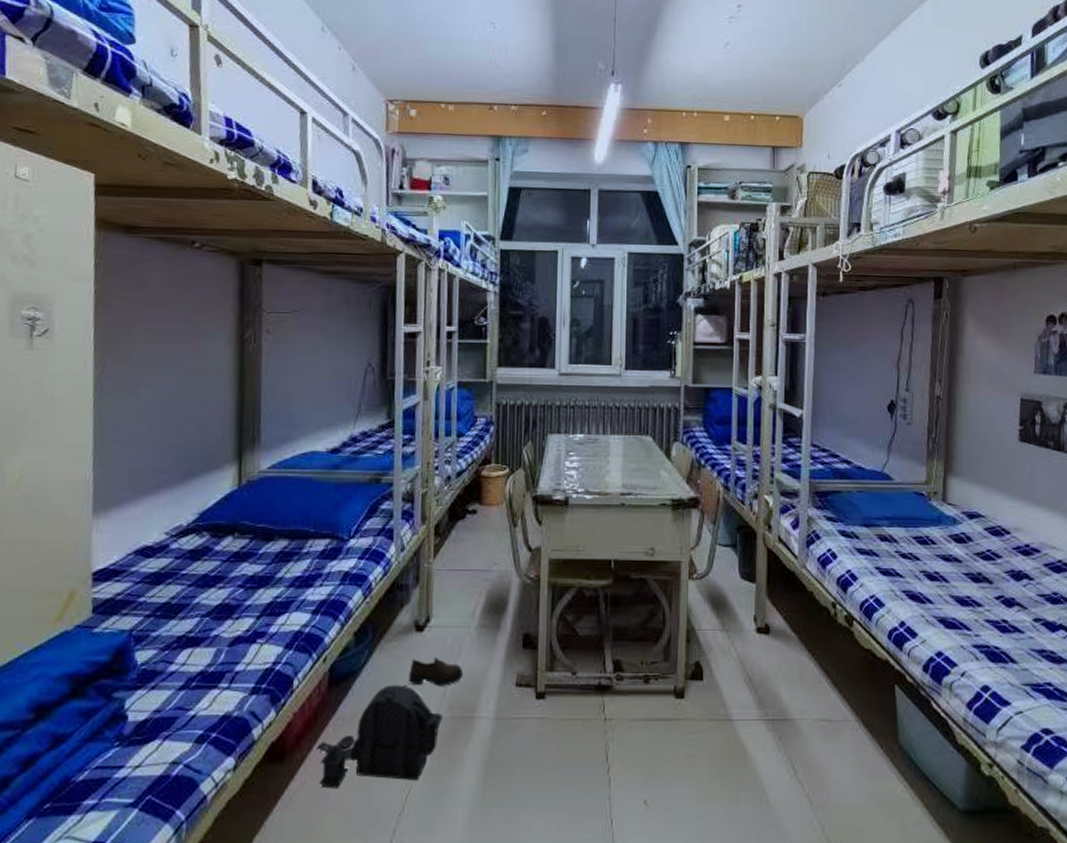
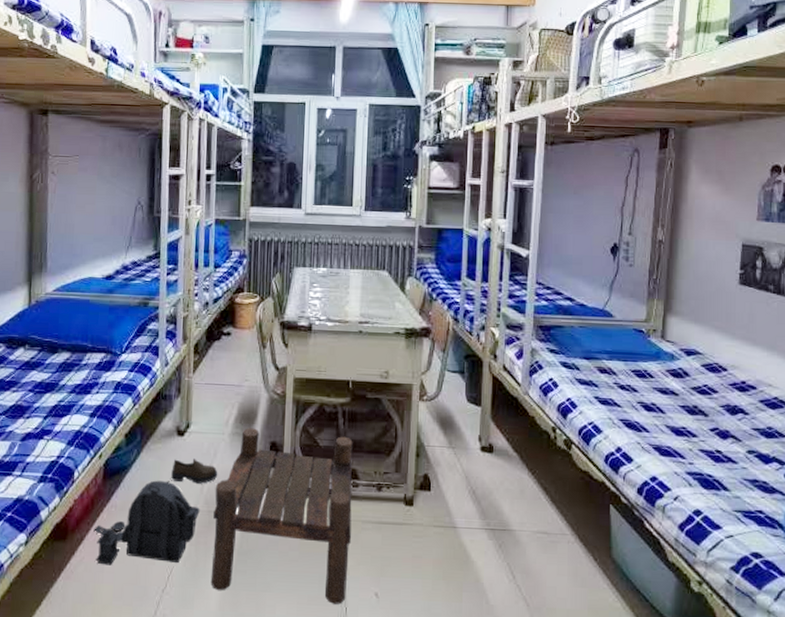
stool: none [456,618,616,817] -> present [210,428,353,604]

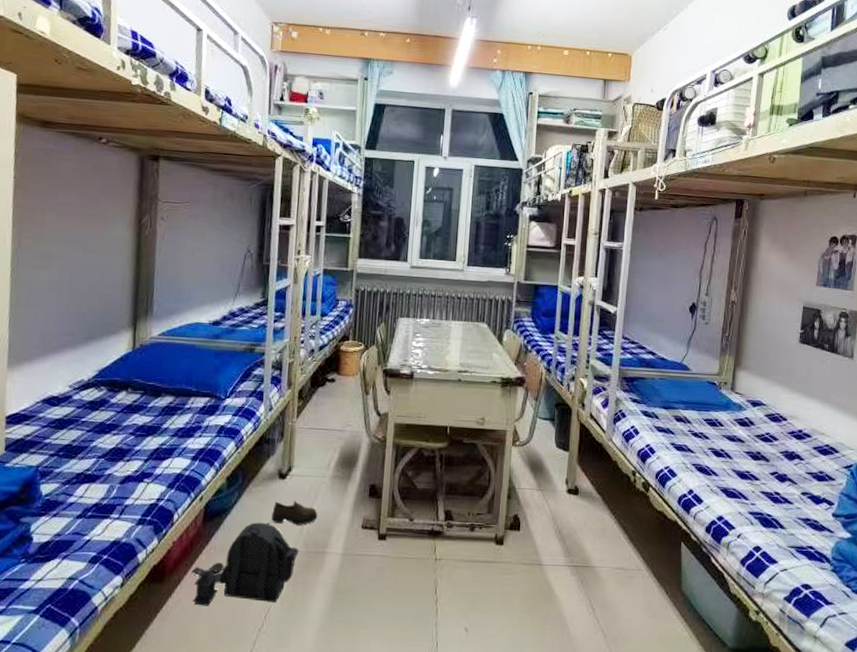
stool: present [210,428,353,604] -> none [307,471,449,639]

